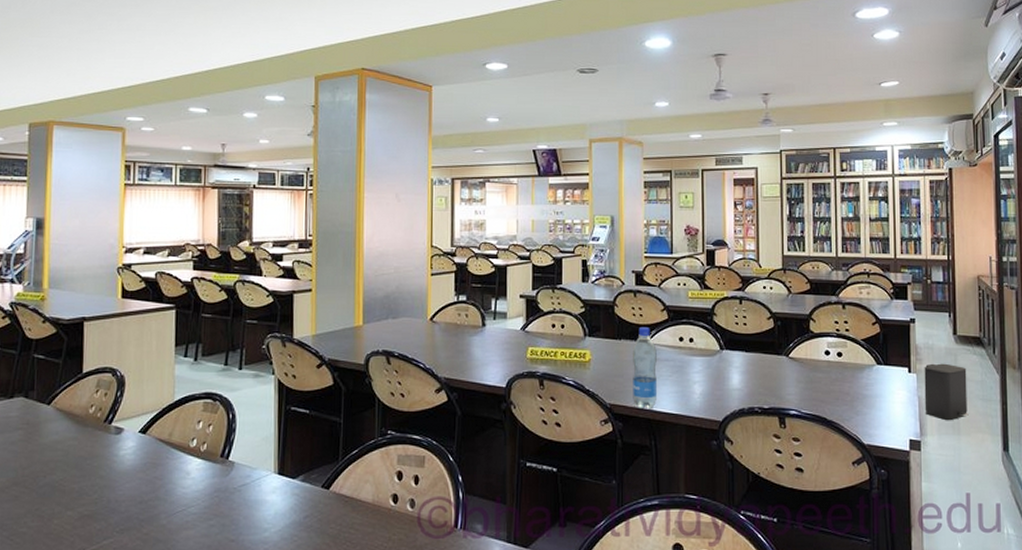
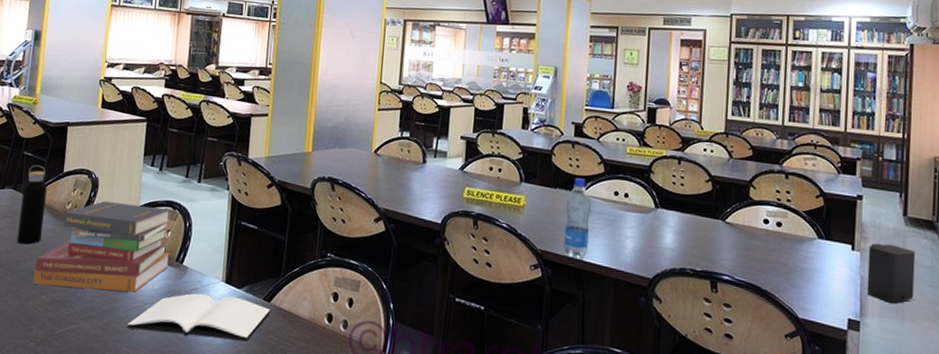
water bottle: none [33,368,65,457] -> present [16,165,47,245]
books: none [56,401,213,500] -> present [33,201,170,293]
book: none [170,488,331,536] -> present [127,293,271,342]

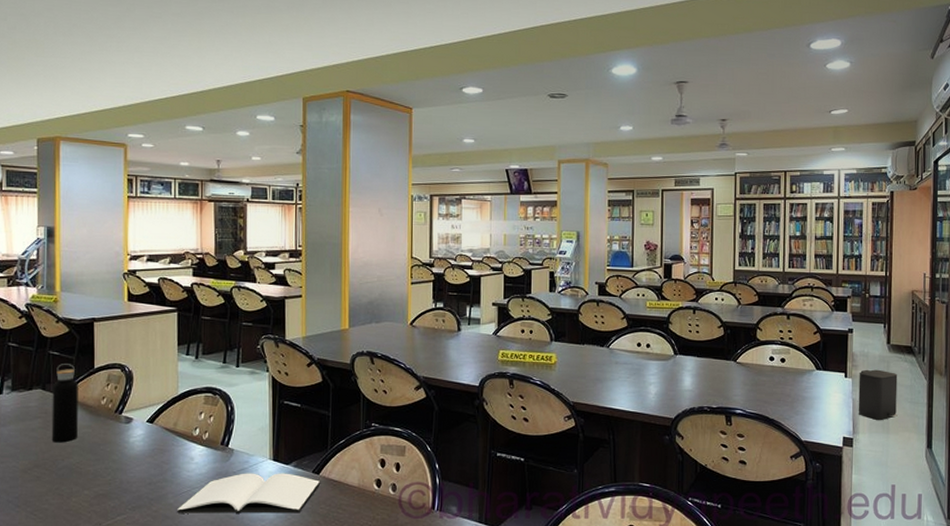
books: present [33,201,170,293] -> none [74,393,214,481]
bottle: present [563,177,591,260] -> none [594,333,617,407]

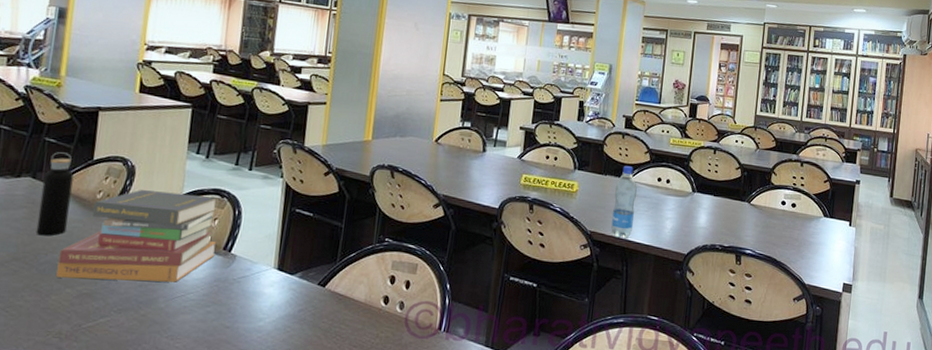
books: none [74,393,214,481] -> present [56,190,217,282]
book: present [177,473,321,514] -> none [167,281,326,327]
bottle: none [594,333,617,407] -> present [611,165,637,239]
pedal bin: present [858,369,898,421] -> none [859,220,897,270]

